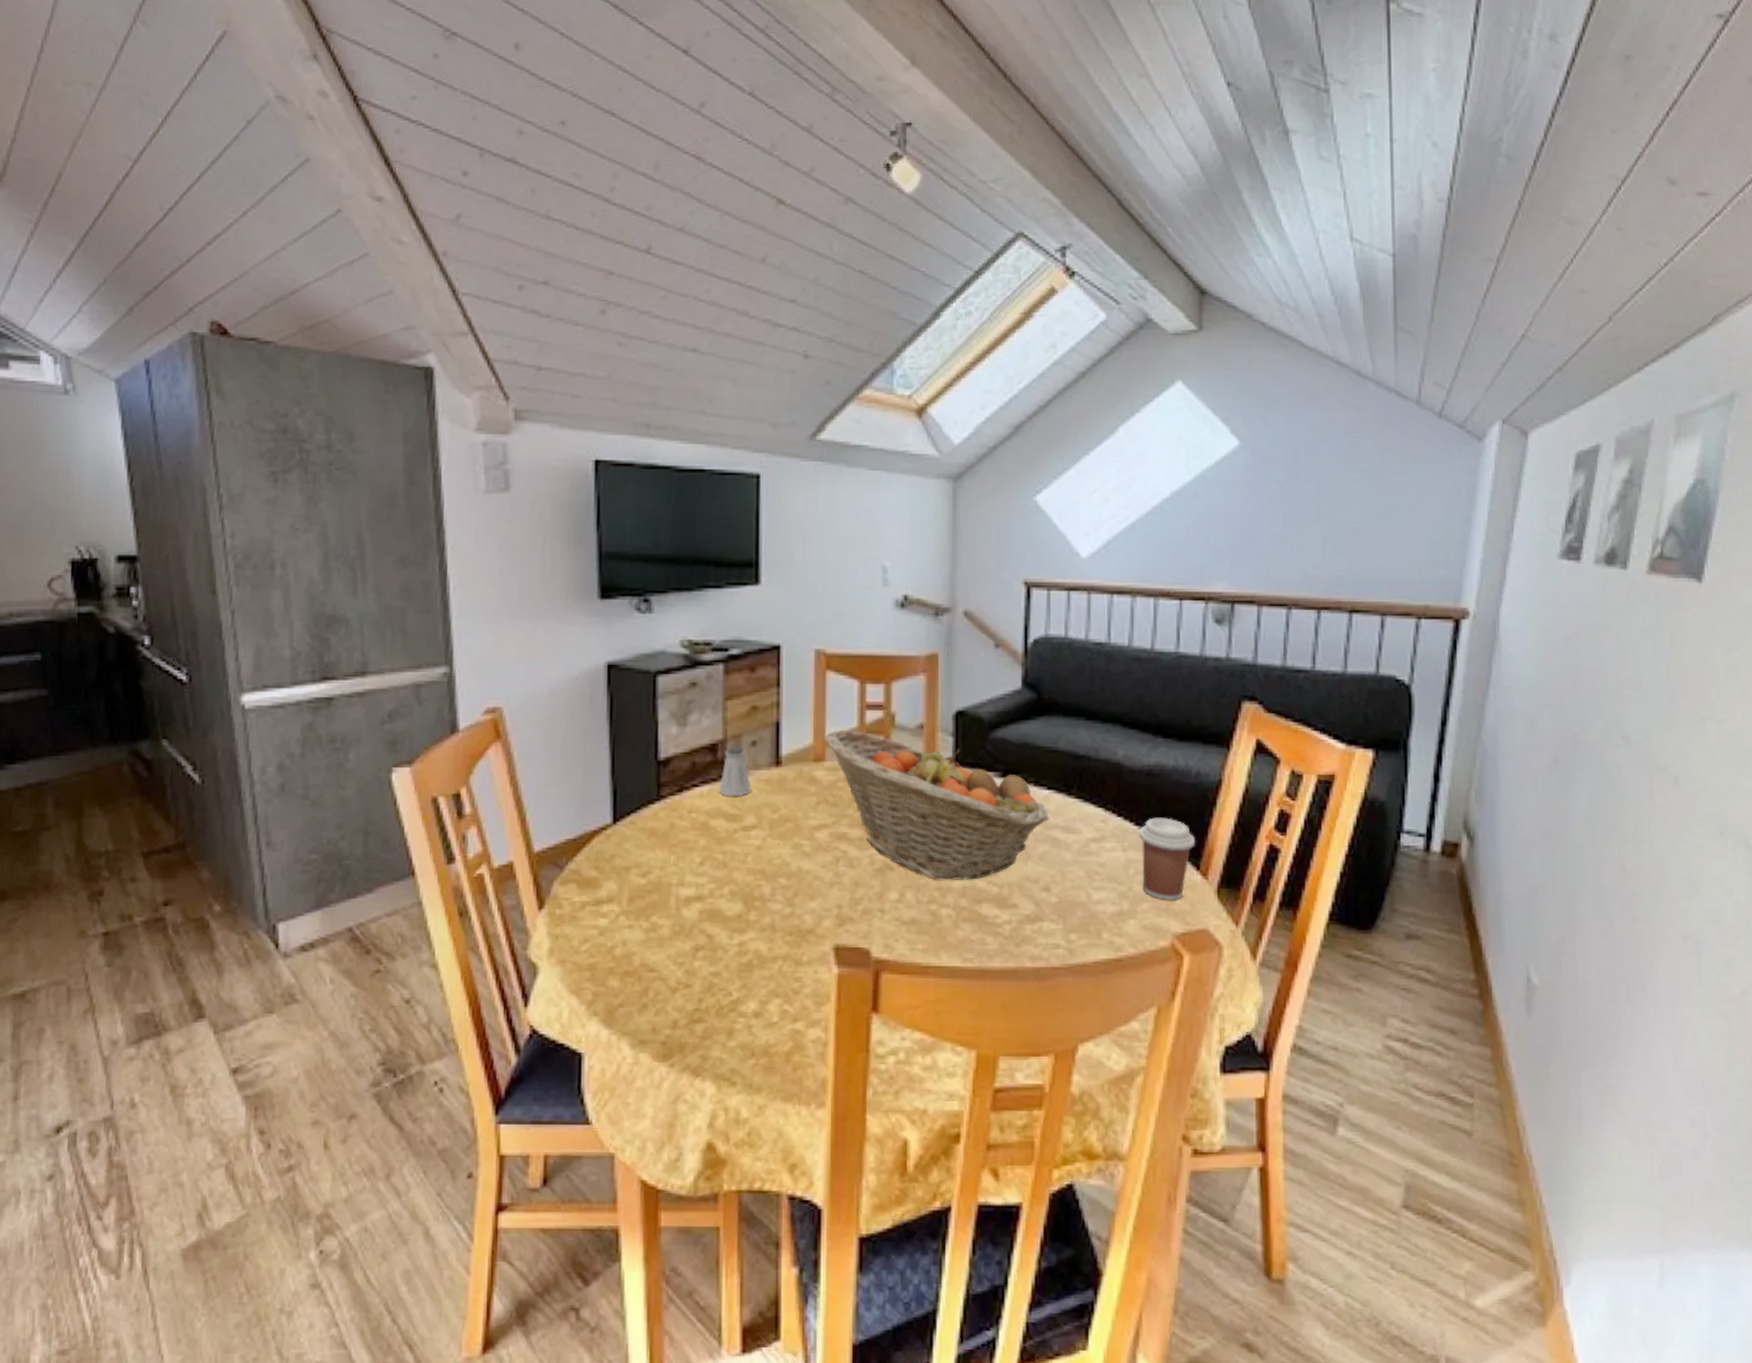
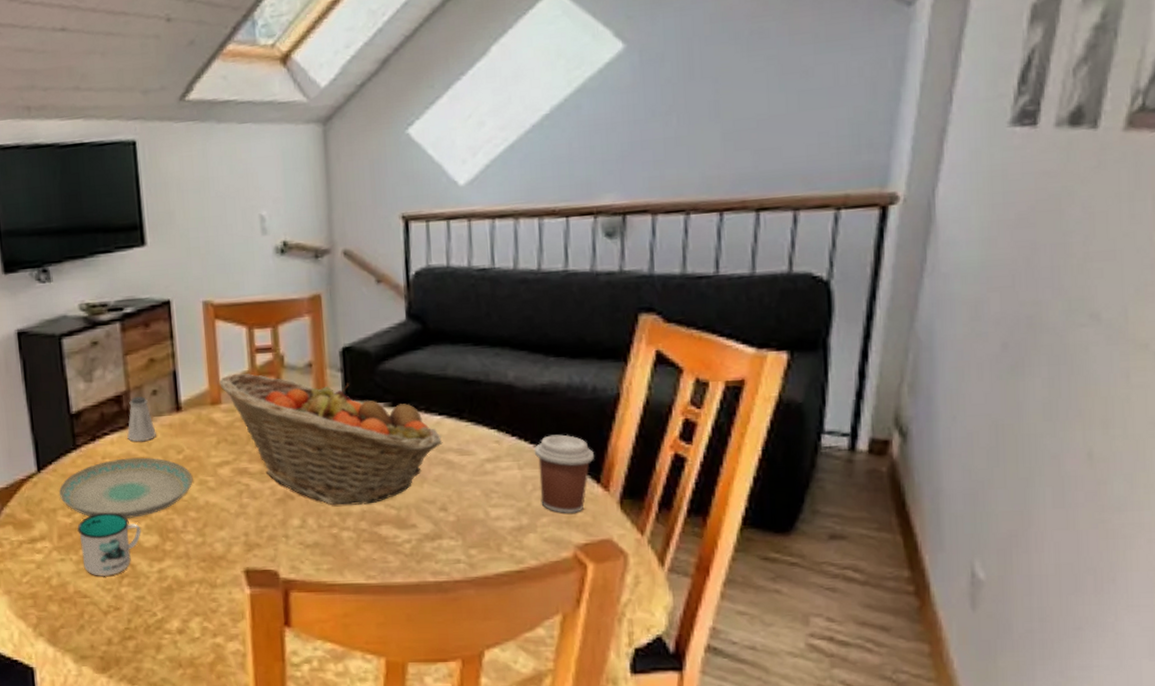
plate: none [634,814,787,883] -> present [58,457,193,519]
mug: none [652,874,724,947] -> present [77,512,141,576]

